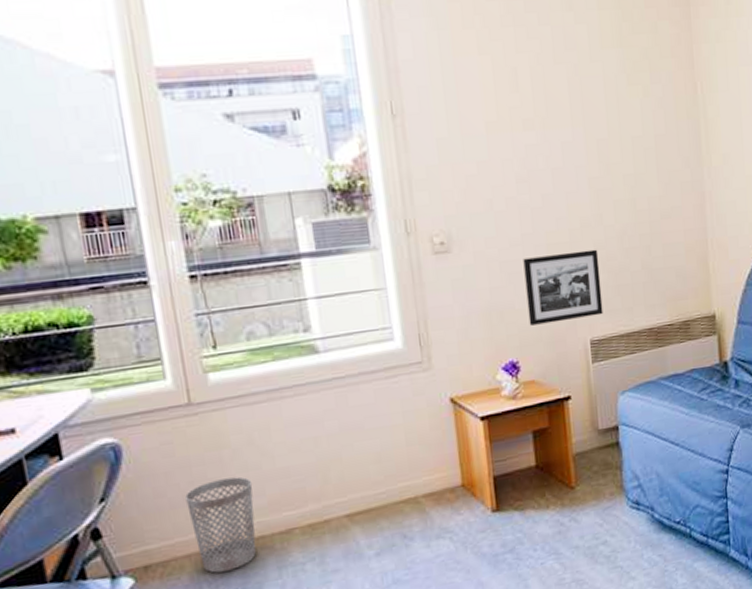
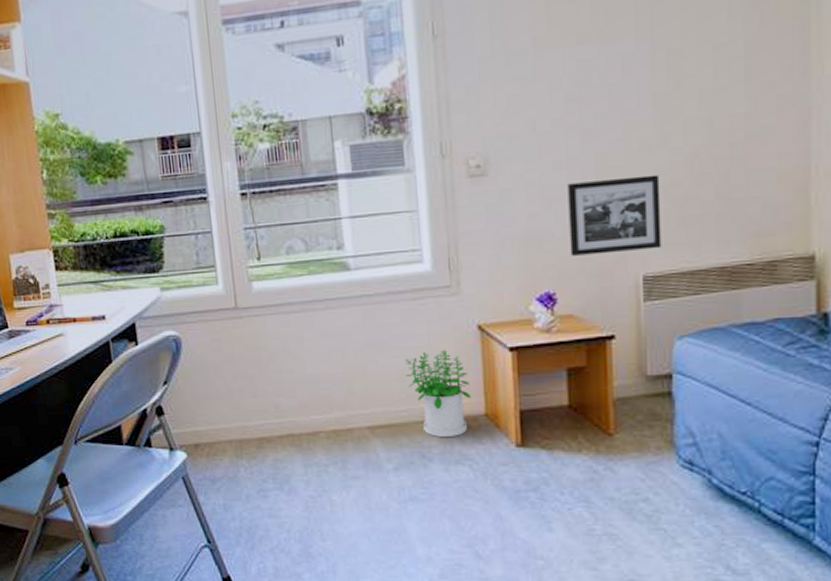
wastebasket: present [185,477,257,573] -> none [229,378,286,460]
potted plant: none [381,425,448,515] -> present [405,349,471,437]

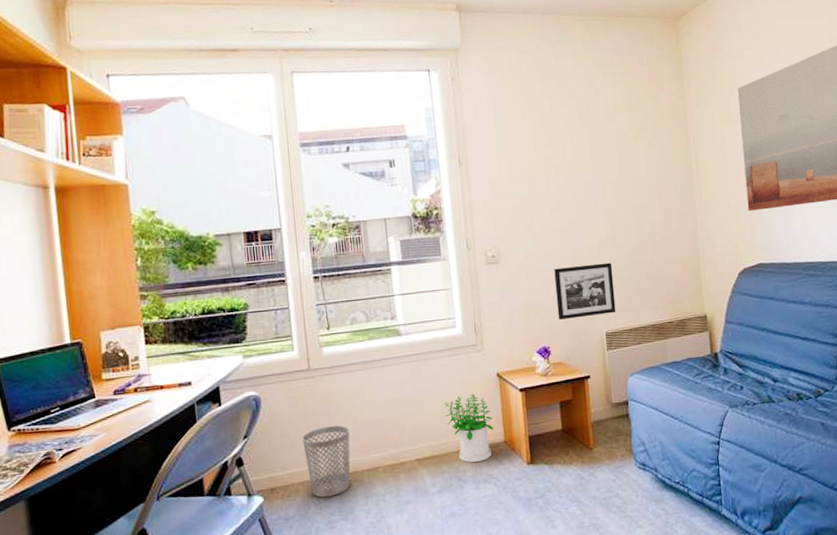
wastebasket: none [229,378,286,460] -> present [302,425,351,498]

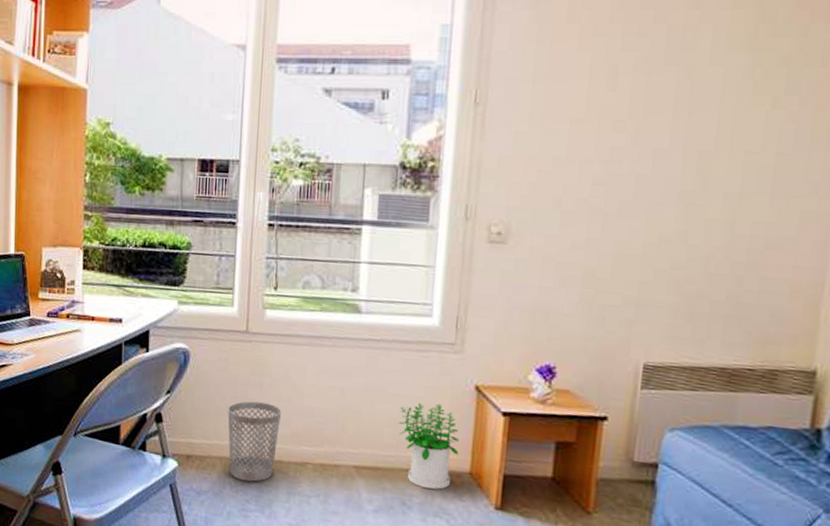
picture frame: present [554,262,616,320] -> none [576,263,675,340]

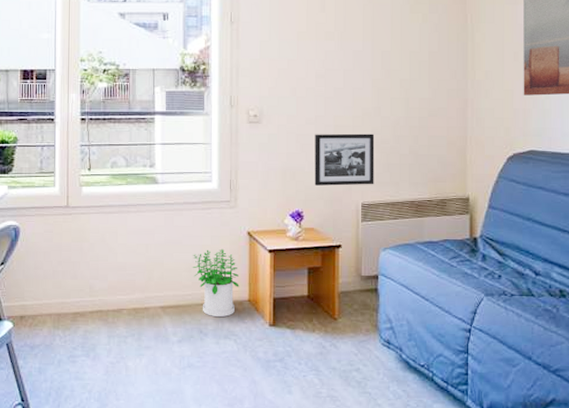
wastebasket: present [228,401,282,482] -> none [55,263,100,331]
picture frame: none [576,263,675,340] -> present [314,133,375,186]

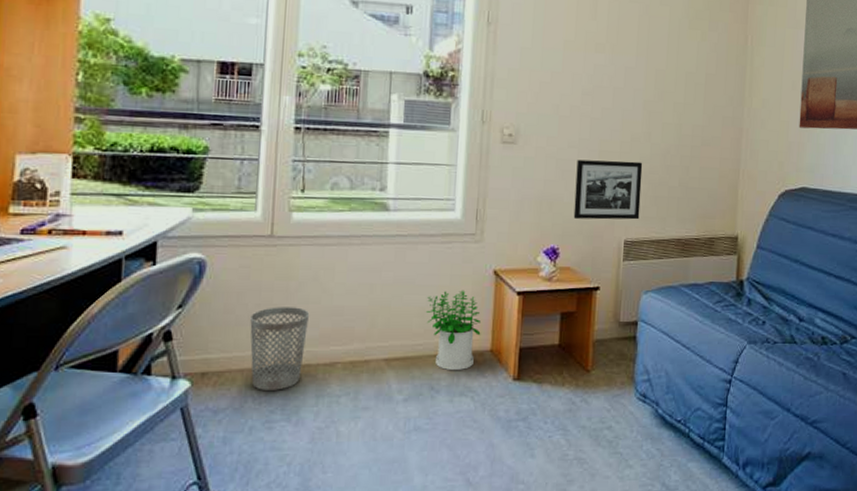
wastebasket: none [55,263,100,331] -> present [250,307,310,390]

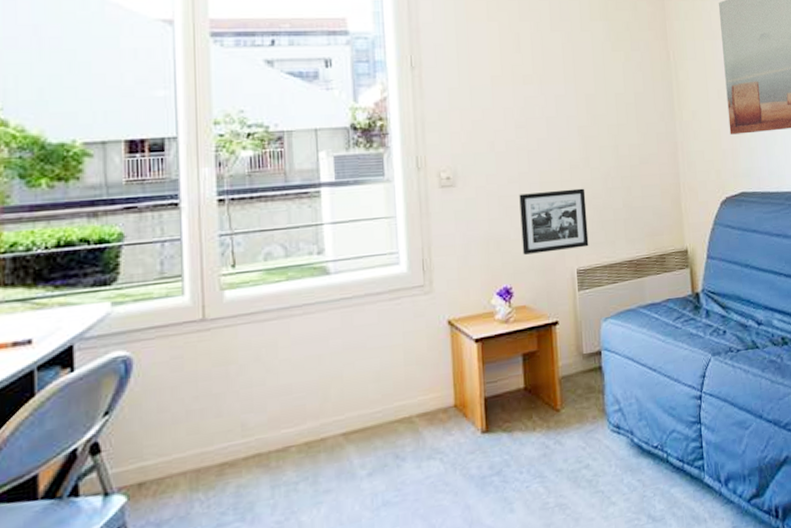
wastebasket: present [250,307,310,390] -> none [189,392,255,492]
potted plant: present [425,290,481,370] -> none [380,346,442,435]

